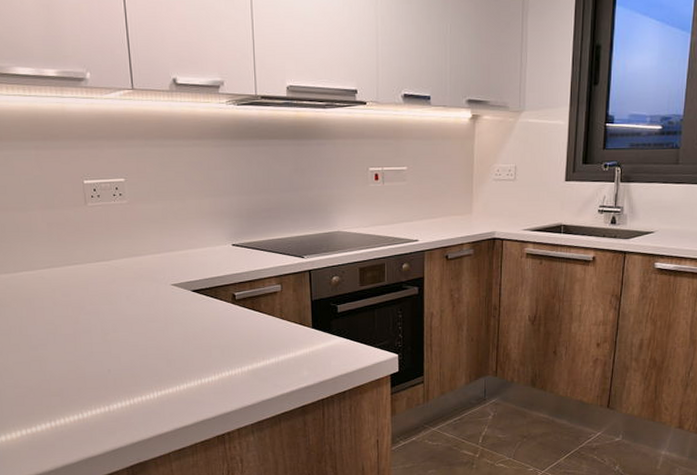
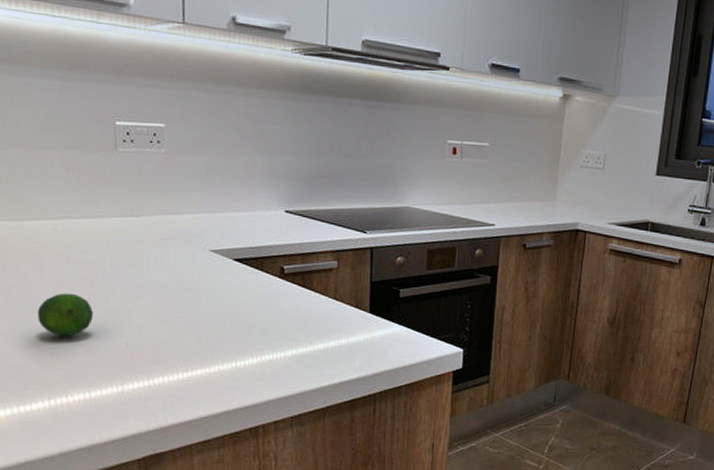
fruit: none [35,330,80,368] -> present [38,293,94,337]

